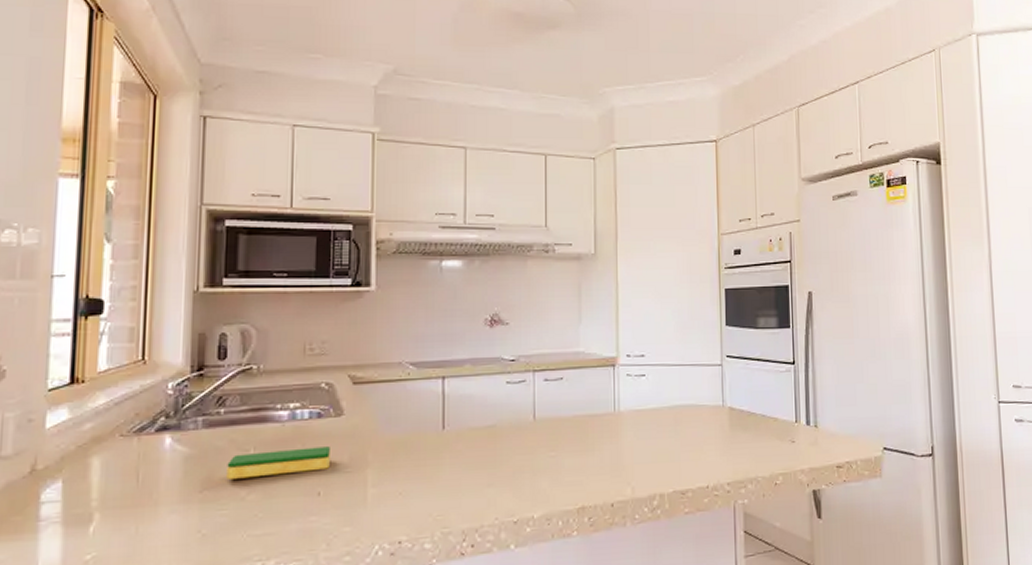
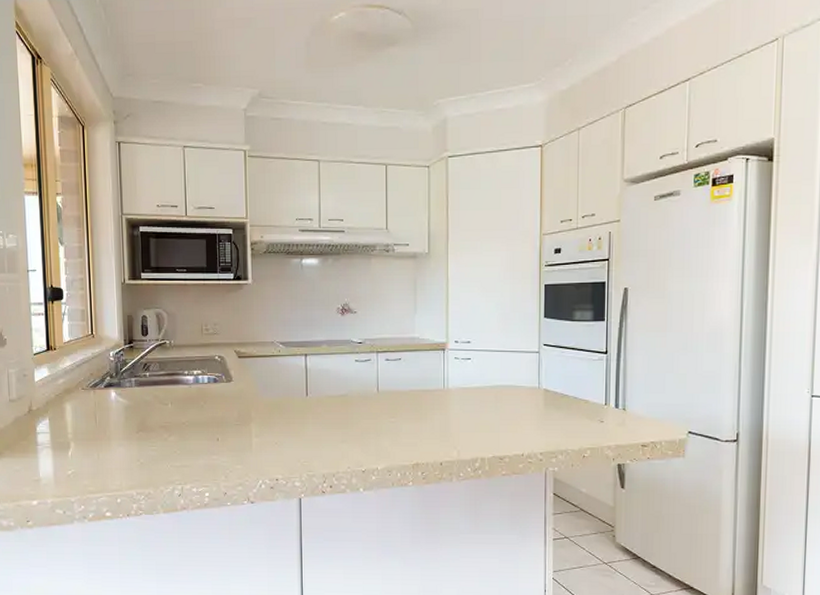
dish sponge: present [226,446,330,479] -> none [153,405,224,425]

